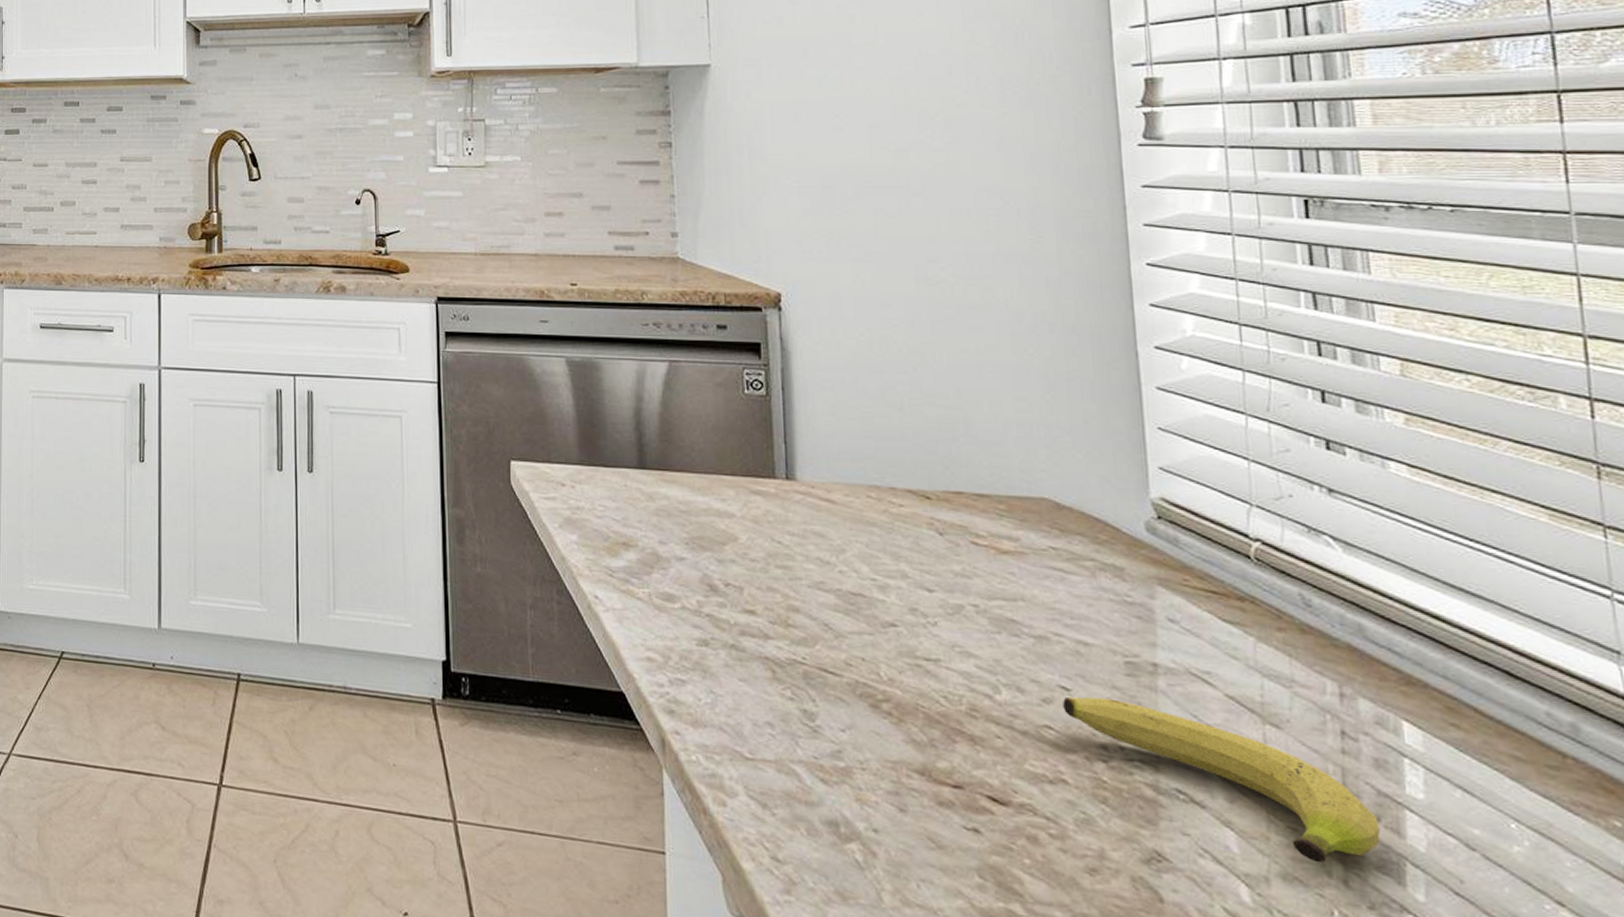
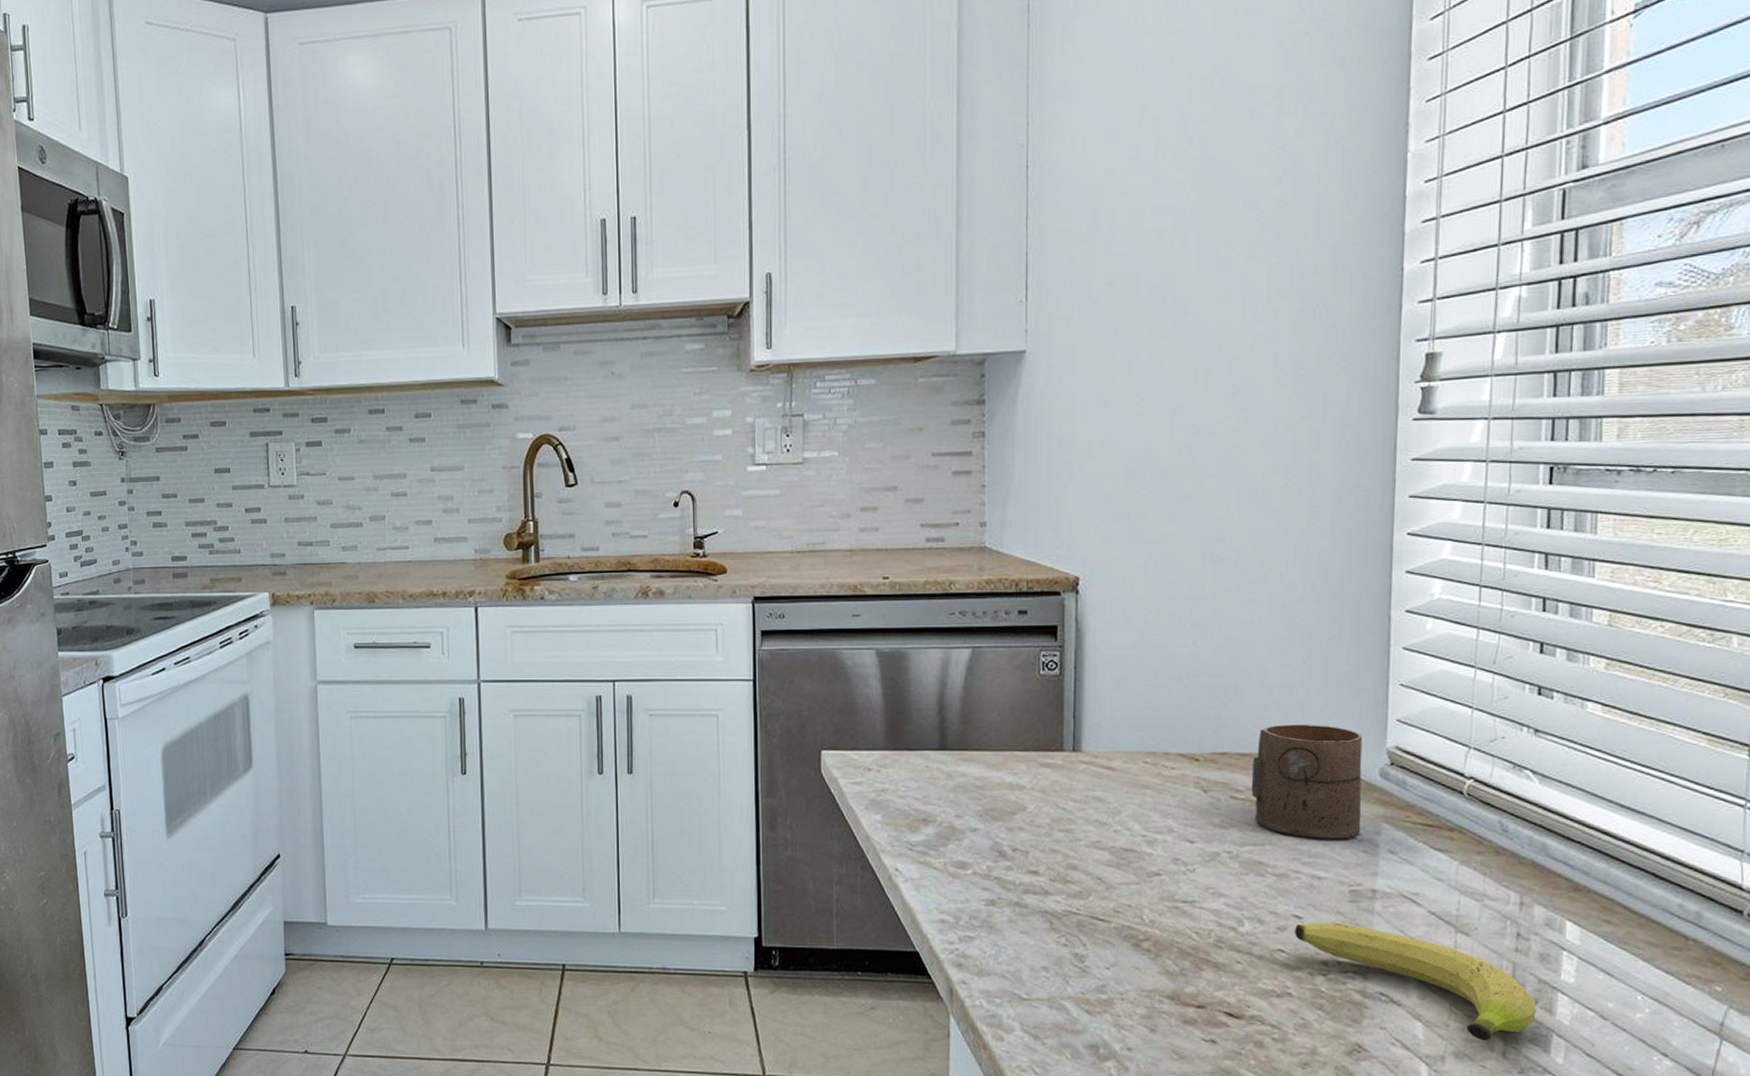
cup: none [993,464,1131,601] -> present [1251,724,1363,839]

